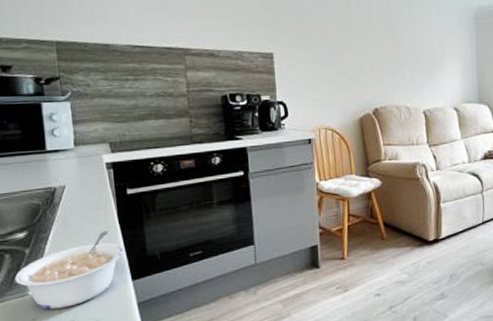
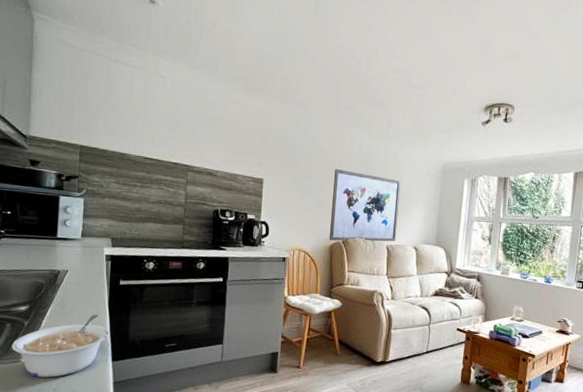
wall art: none [354,30,433,113] -> present [329,168,401,242]

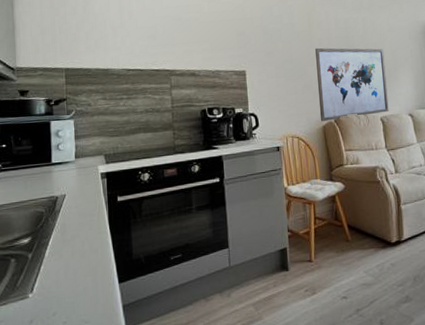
legume: present [11,314,109,378] -> none [17,236,112,312]

